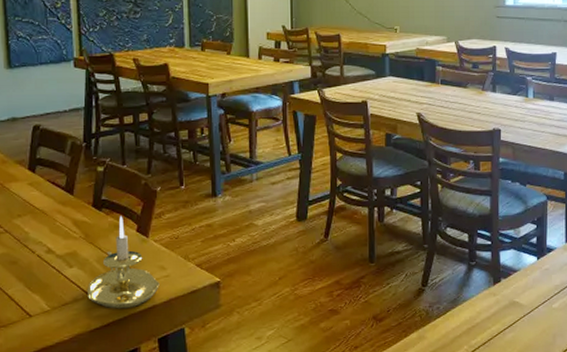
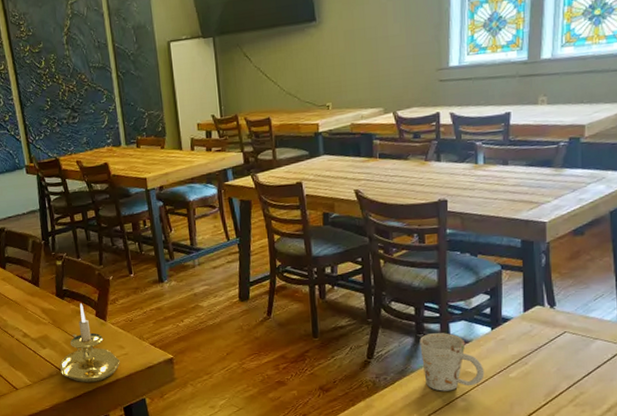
mug: none [472,261,531,322] -> present [420,333,485,391]

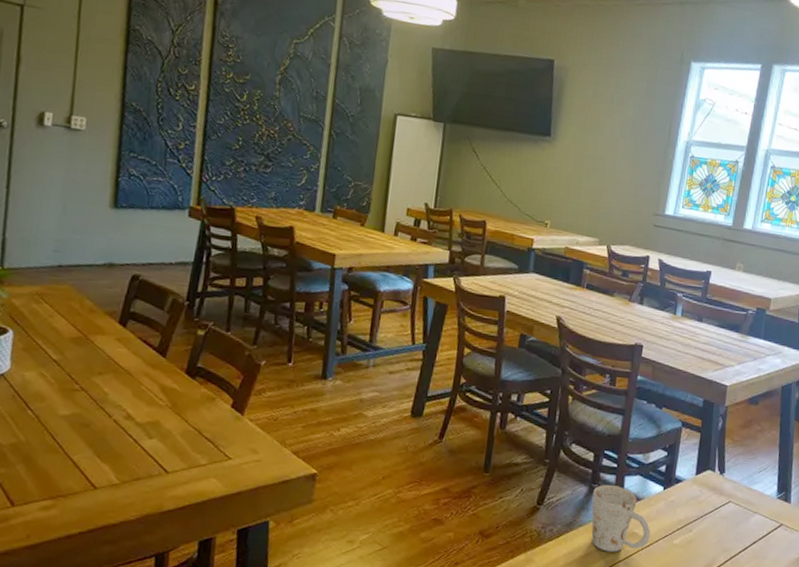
candle holder: present [60,303,120,383] -> none [164,388,249,492]

